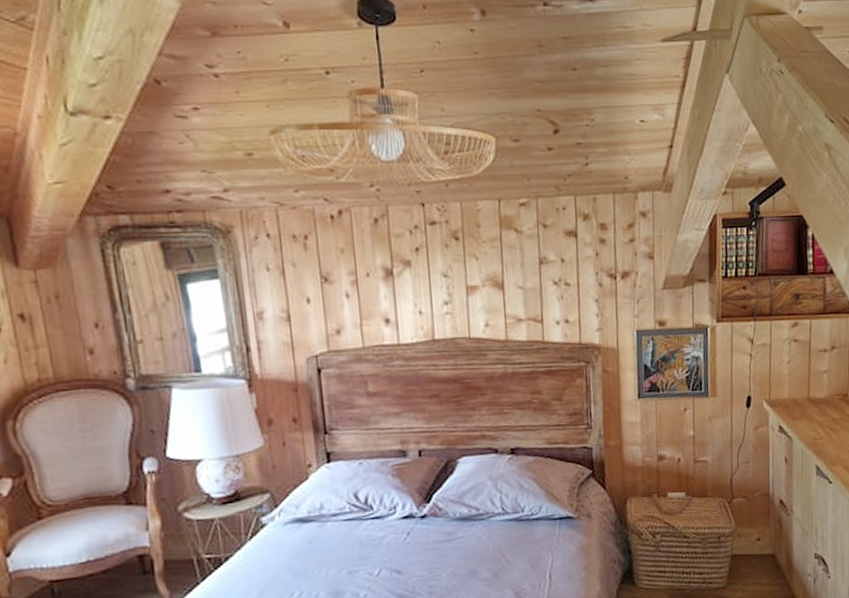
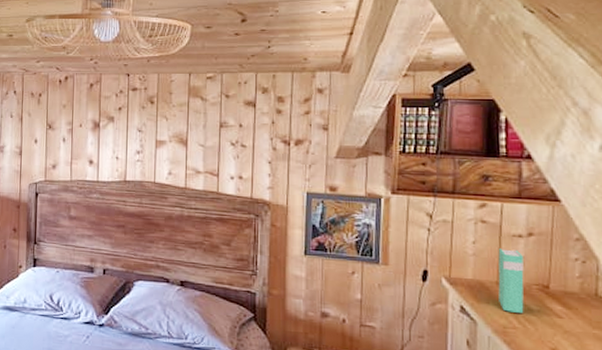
book: none [808,364,829,425] -> present [498,249,524,313]

